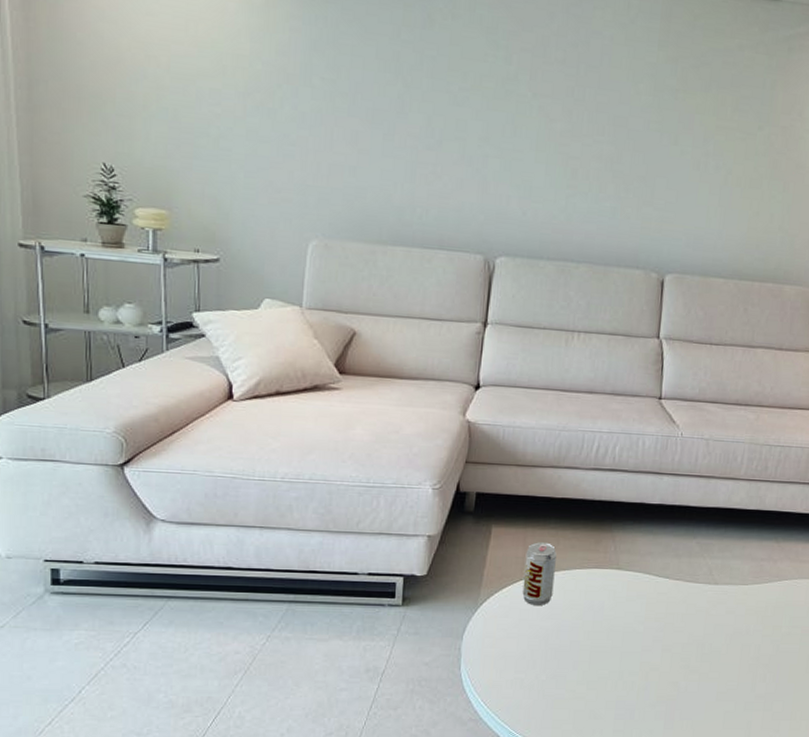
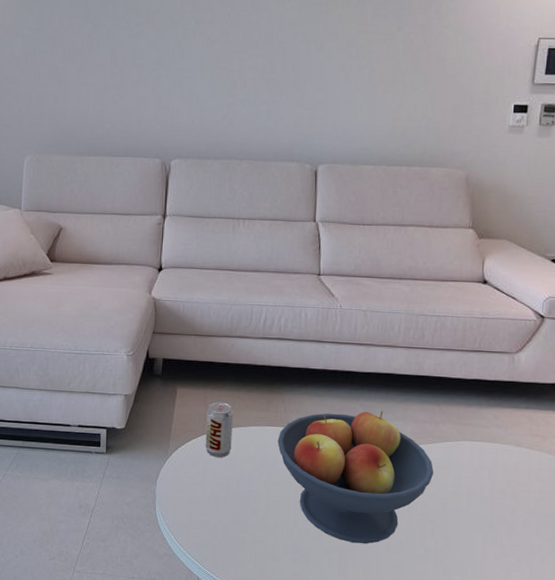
fruit bowl: none [605,548,769,693] -> present [277,410,434,544]

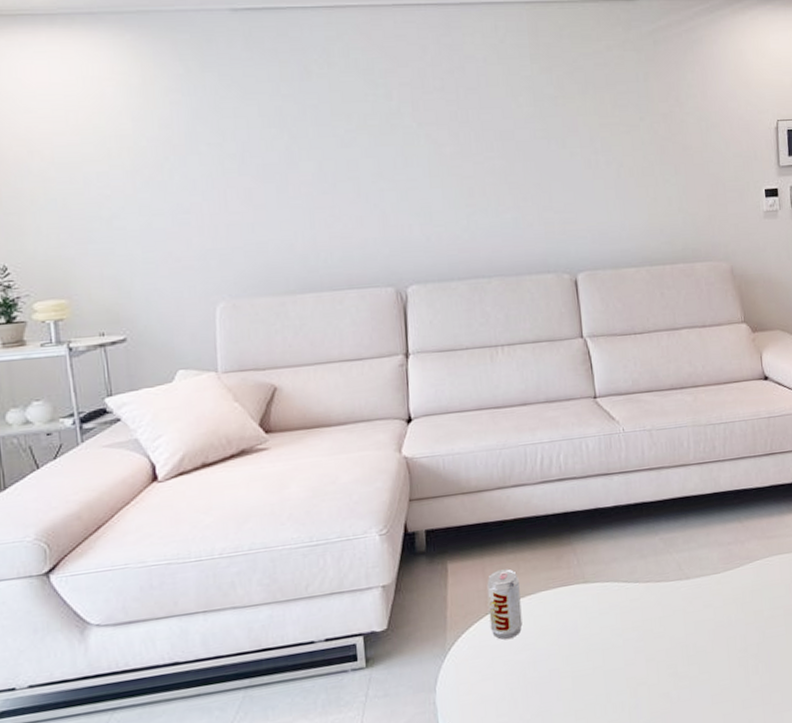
fruit bowl: present [277,410,434,544] -> none [574,540,748,704]

